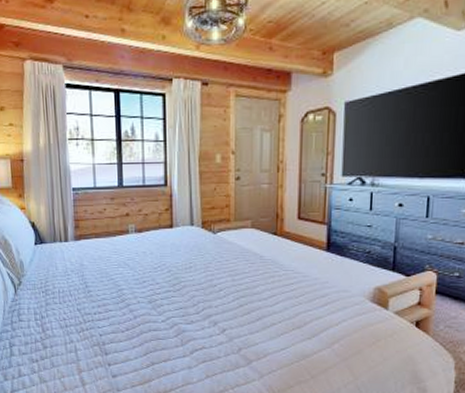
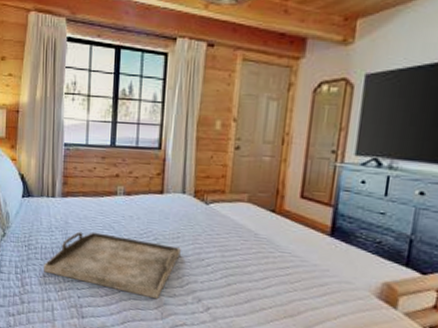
serving tray: none [63,271,194,328] -> present [44,231,181,299]

